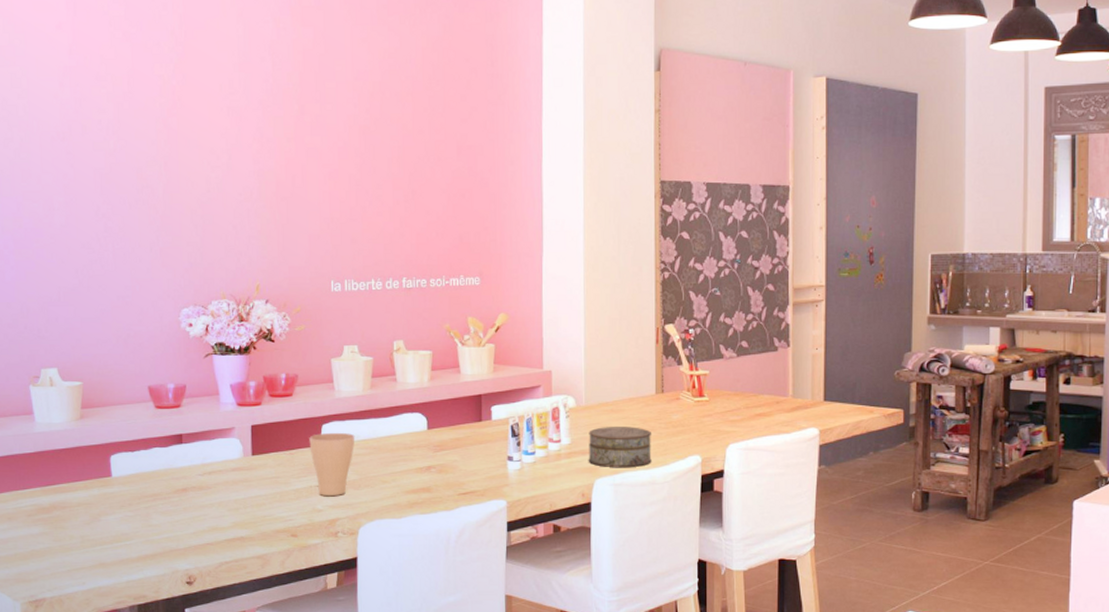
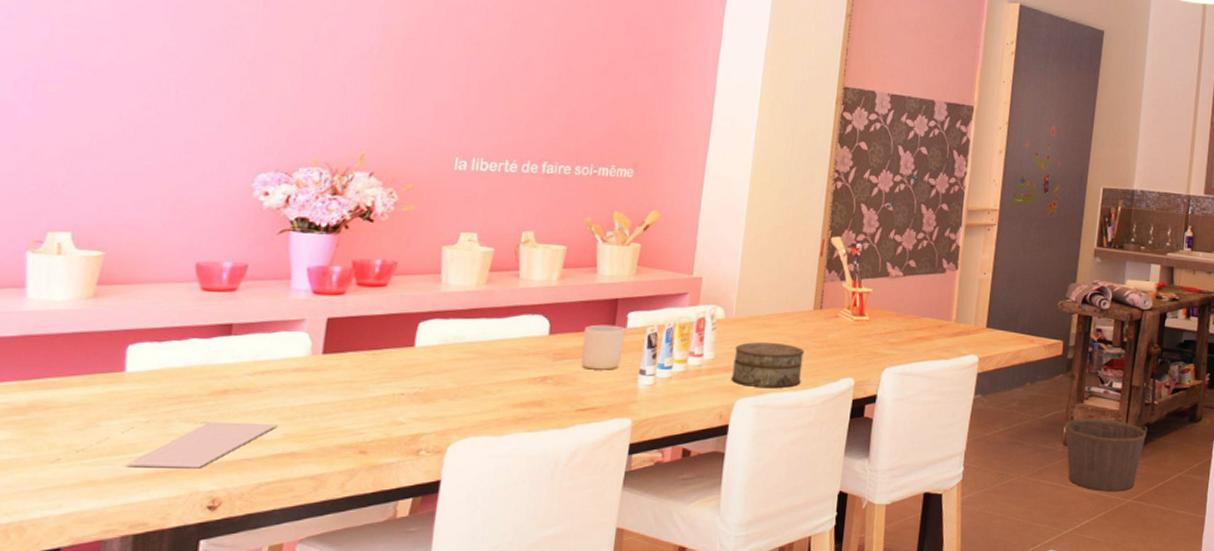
paper: none [72,514,227,552] -> present [51,420,278,469]
cup: present [309,432,355,497] -> none [399,331,459,408]
mug: none [457,418,491,458] -> present [581,324,625,370]
basket: none [912,483,1000,555] -> present [1064,418,1148,492]

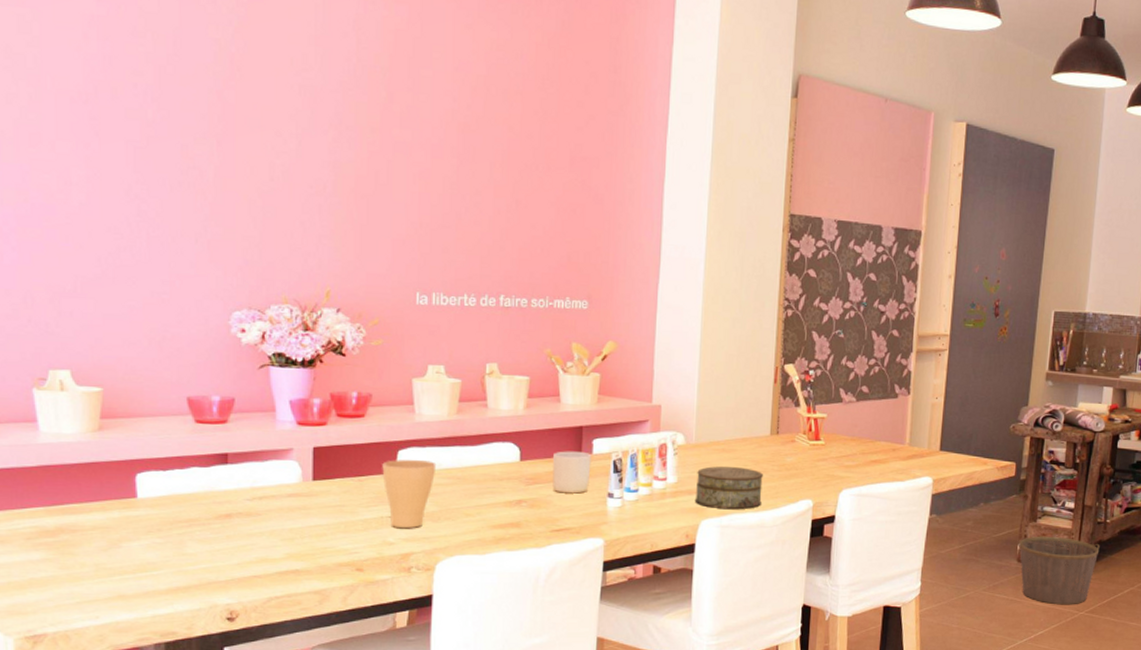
paper: present [51,420,278,469] -> none [84,541,280,585]
cup: none [399,331,459,408] -> present [382,459,437,529]

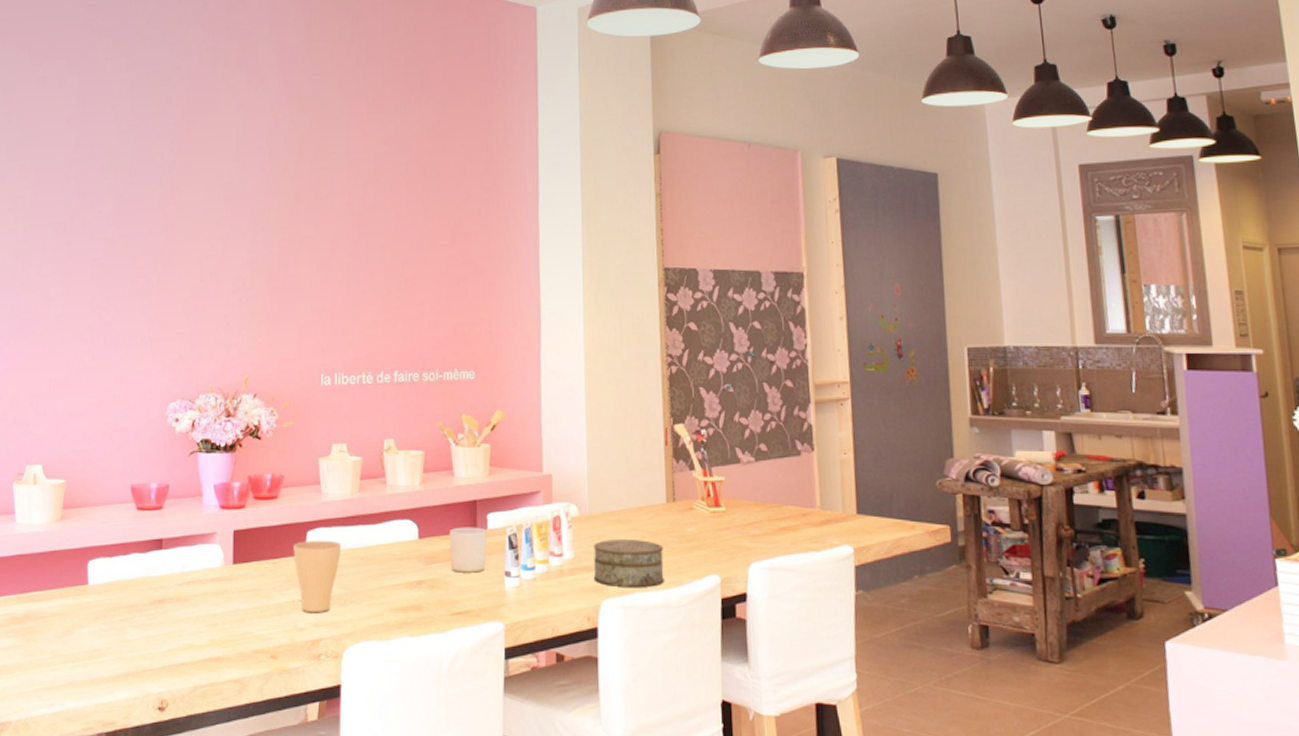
basket: present [1018,536,1100,605] -> none [968,615,1075,705]

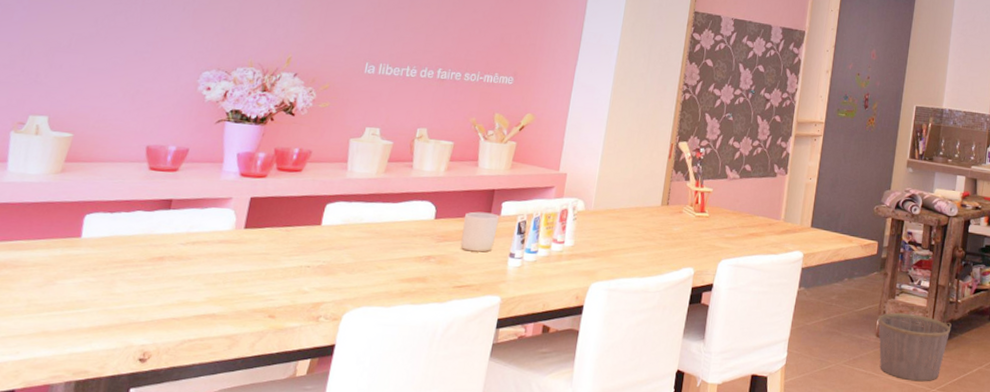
cup: present [293,540,342,613] -> none [307,212,359,279]
decorative box: present [593,540,664,587] -> none [587,232,651,274]
basket: none [968,615,1075,705] -> present [877,312,952,382]

